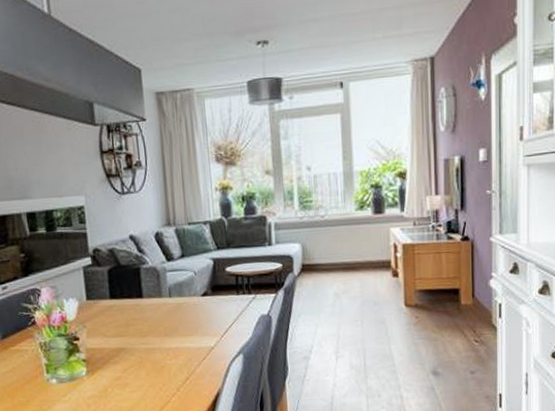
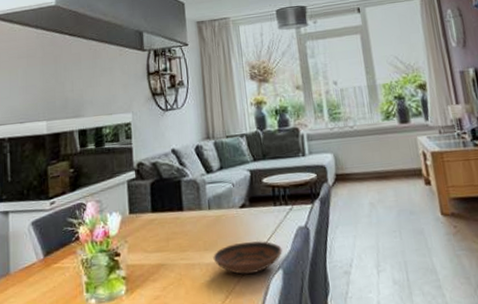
bowl: none [174,327,244,358] -> present [213,240,282,274]

